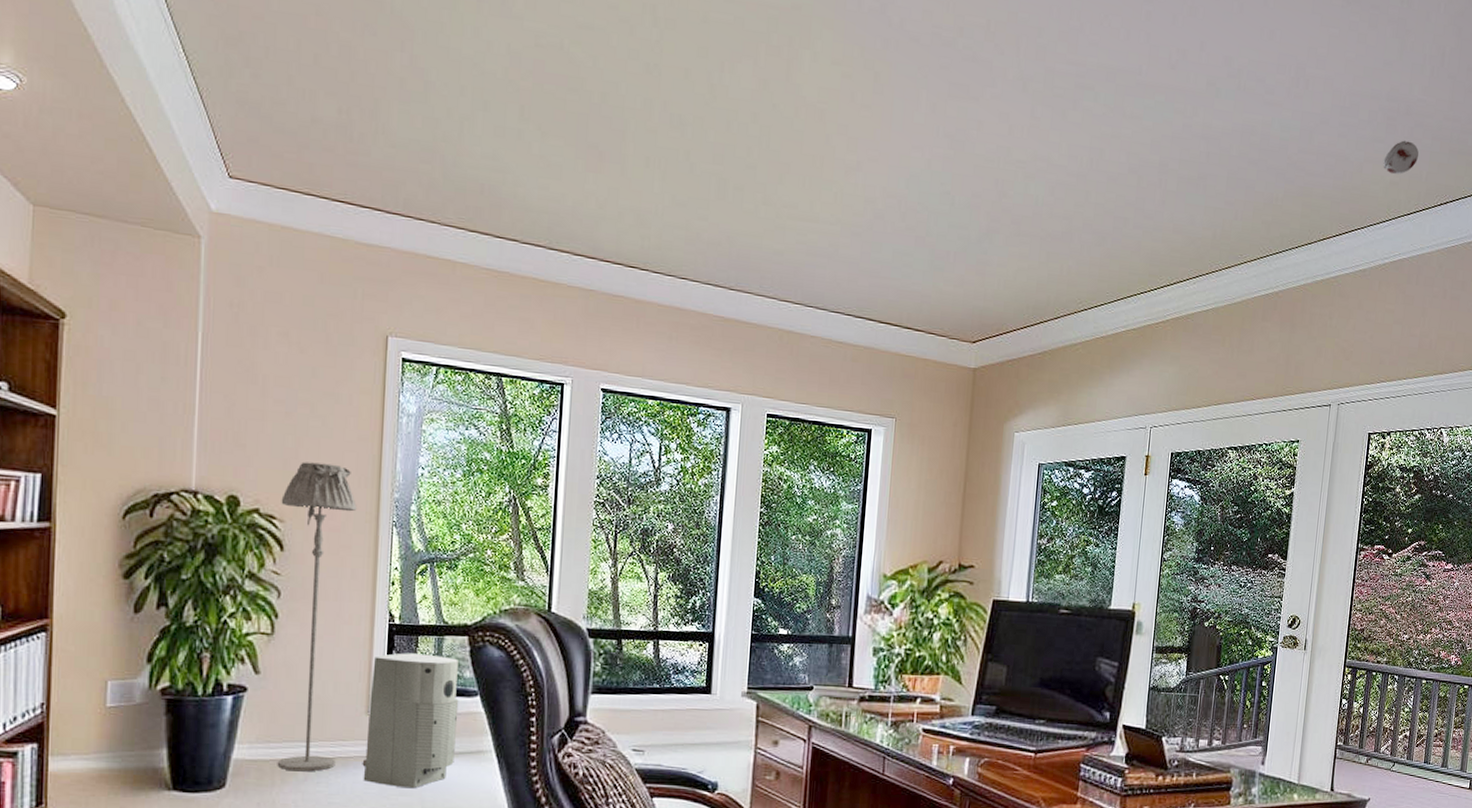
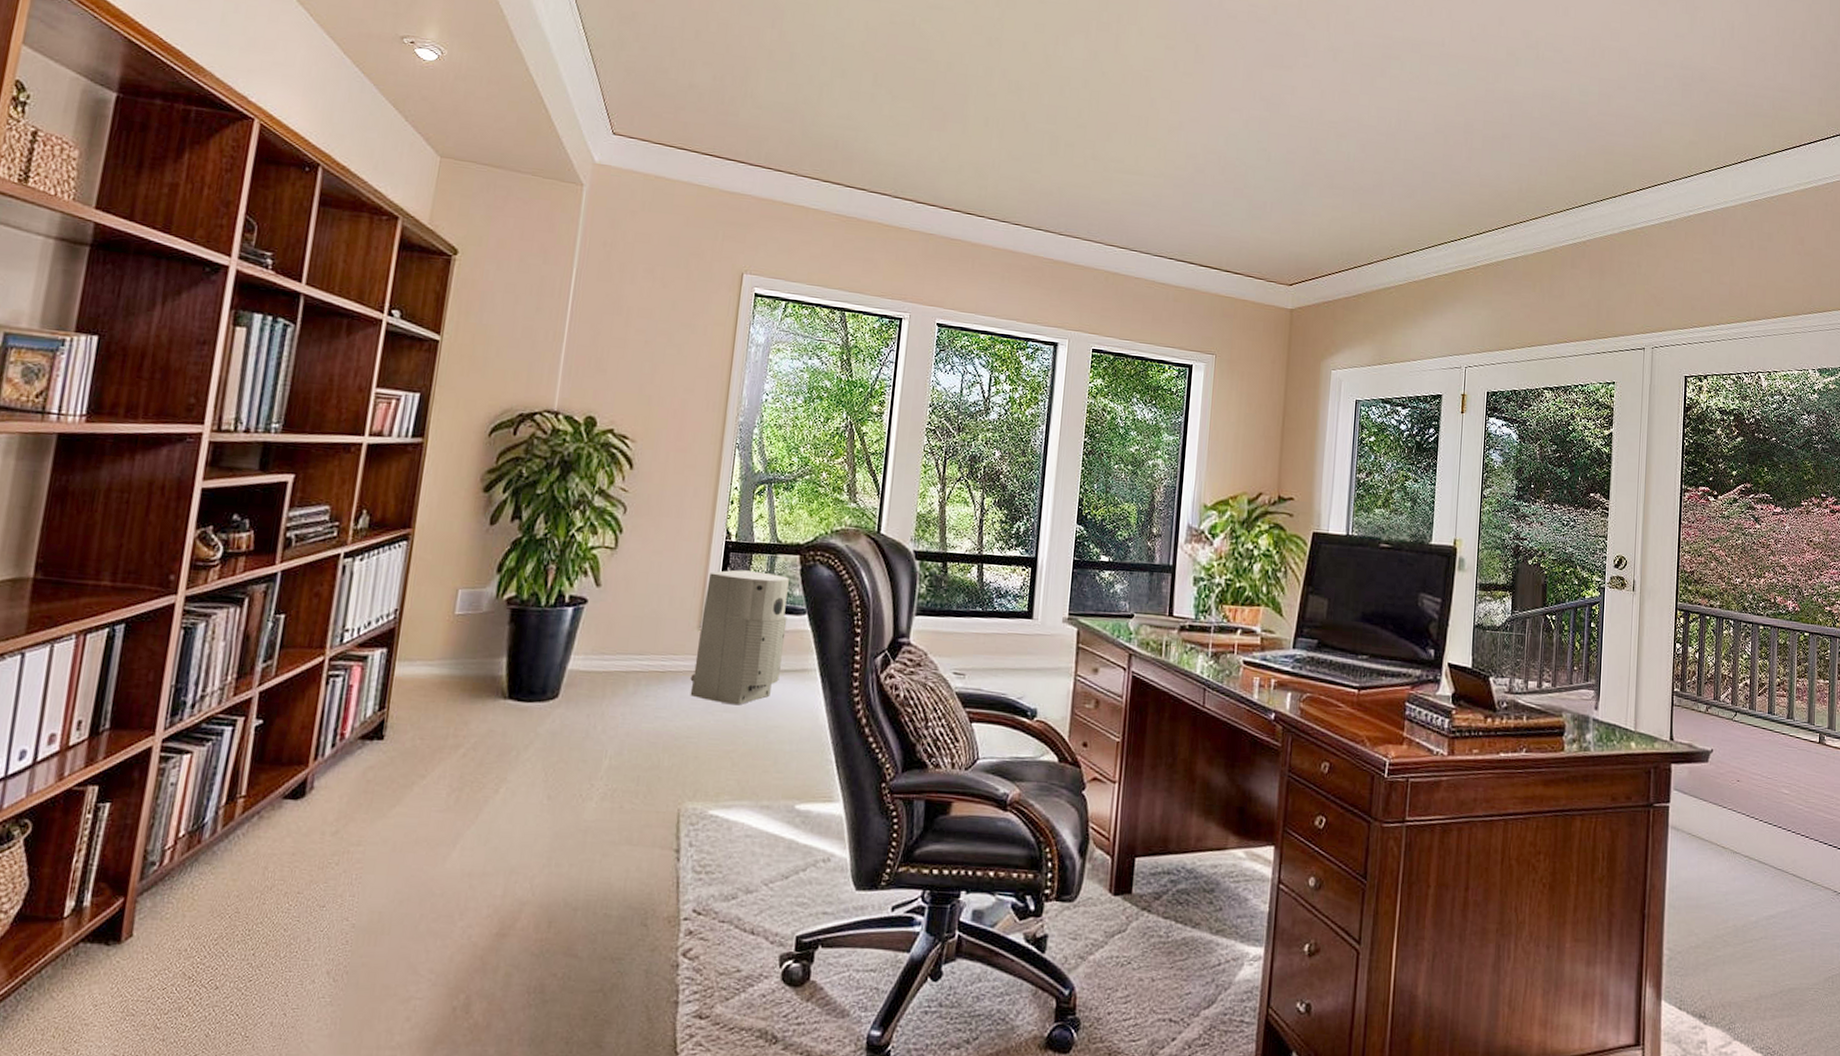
floor lamp: present [277,462,357,772] -> none [609,386,704,685]
smoke detector: present [1383,140,1419,175] -> none [1681,104,1716,135]

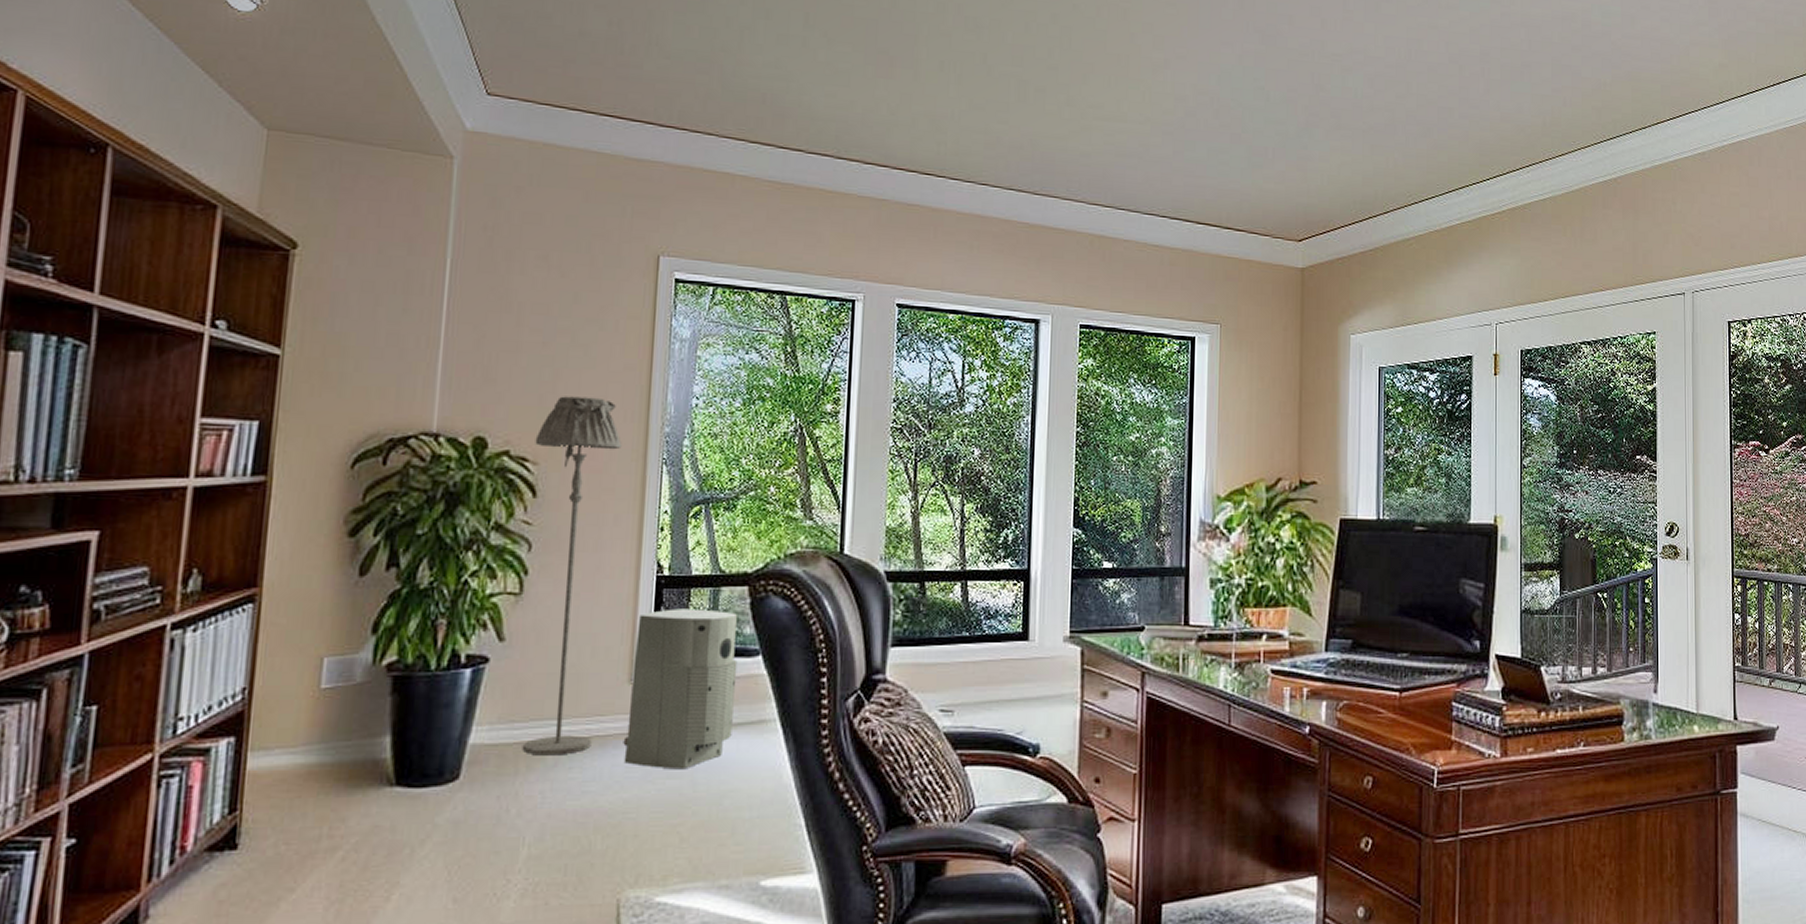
floor lamp: none [609,386,704,685] -> present [522,396,622,756]

